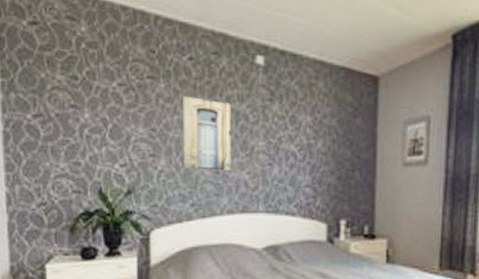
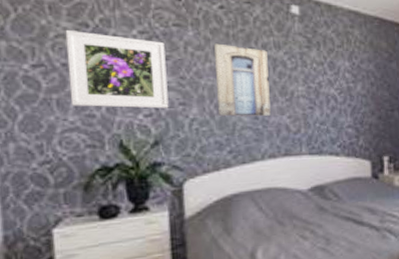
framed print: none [59,82,141,159] -> present [65,29,169,109]

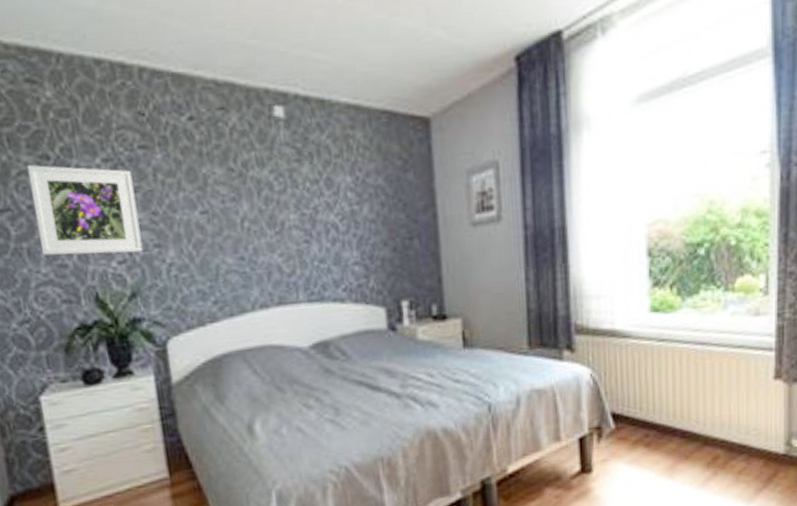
wall art: present [214,43,271,116] -> none [187,166,259,258]

